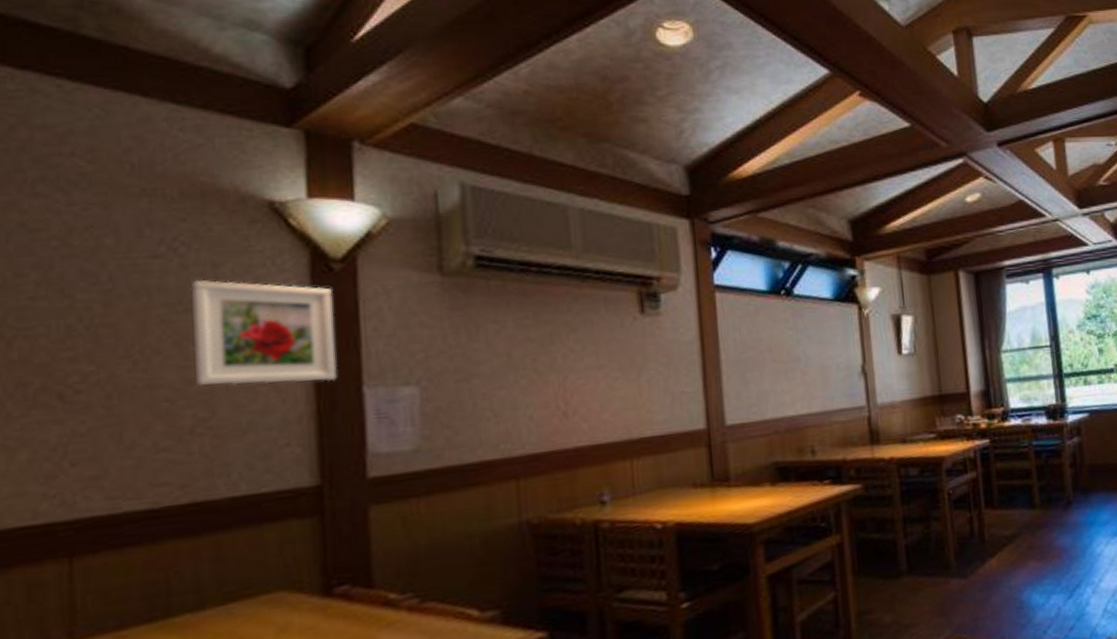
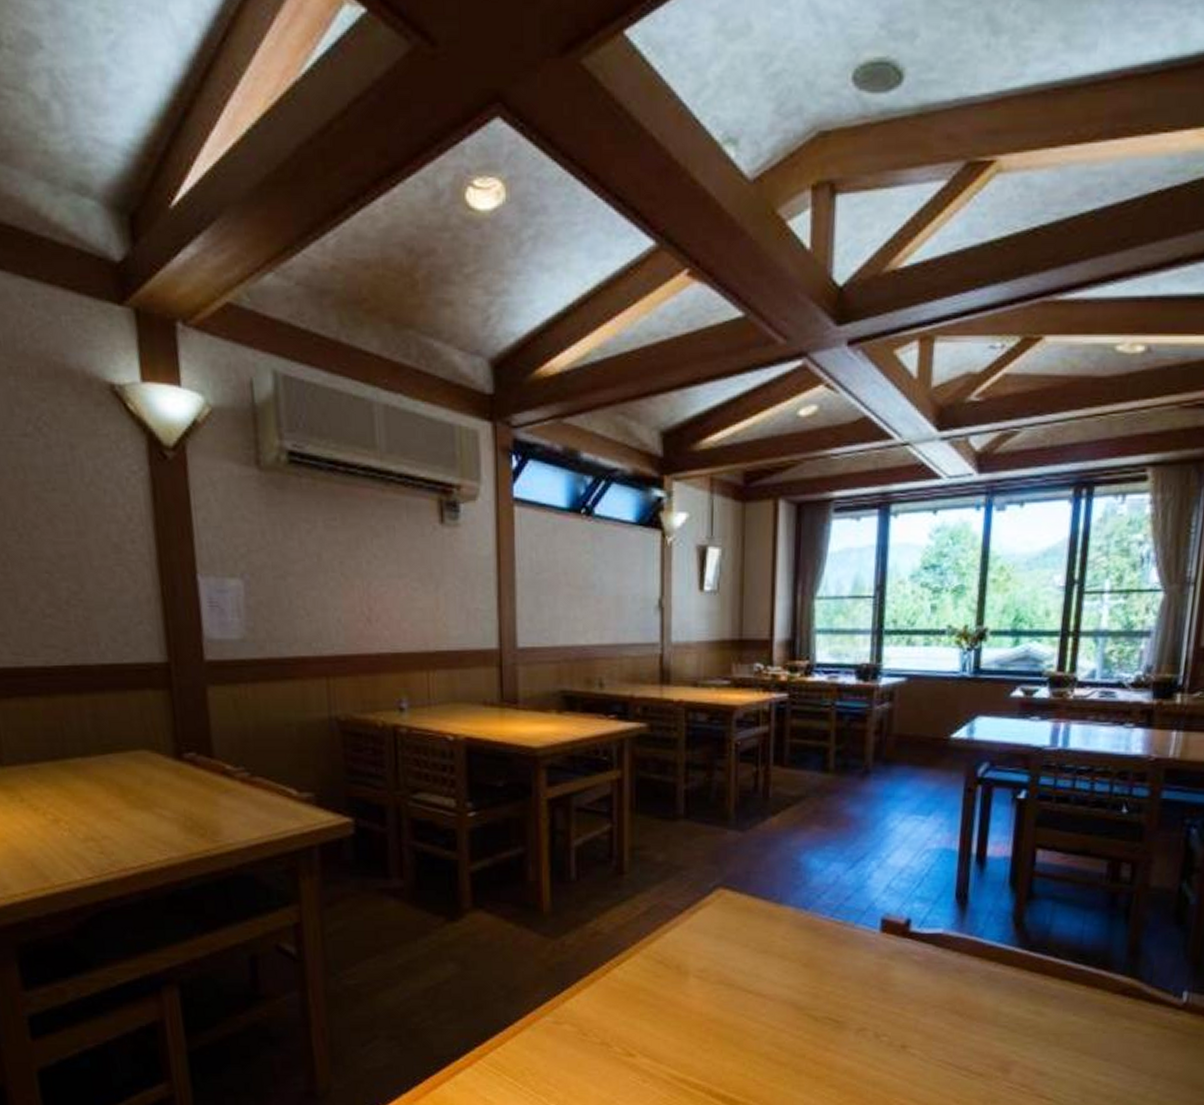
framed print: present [190,279,337,387] -> none [55,460,176,568]

